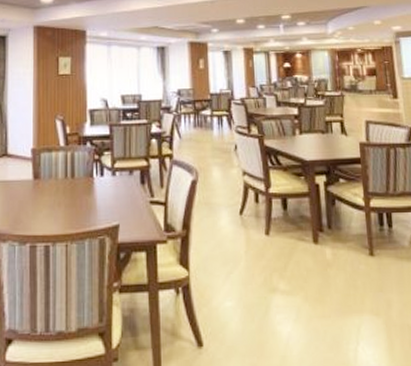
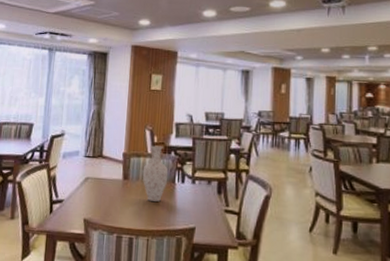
vase: none [55,137,85,201] -> present [142,145,169,202]

